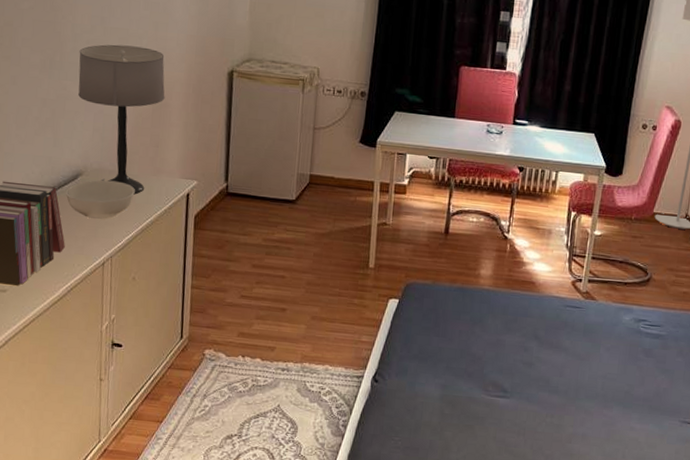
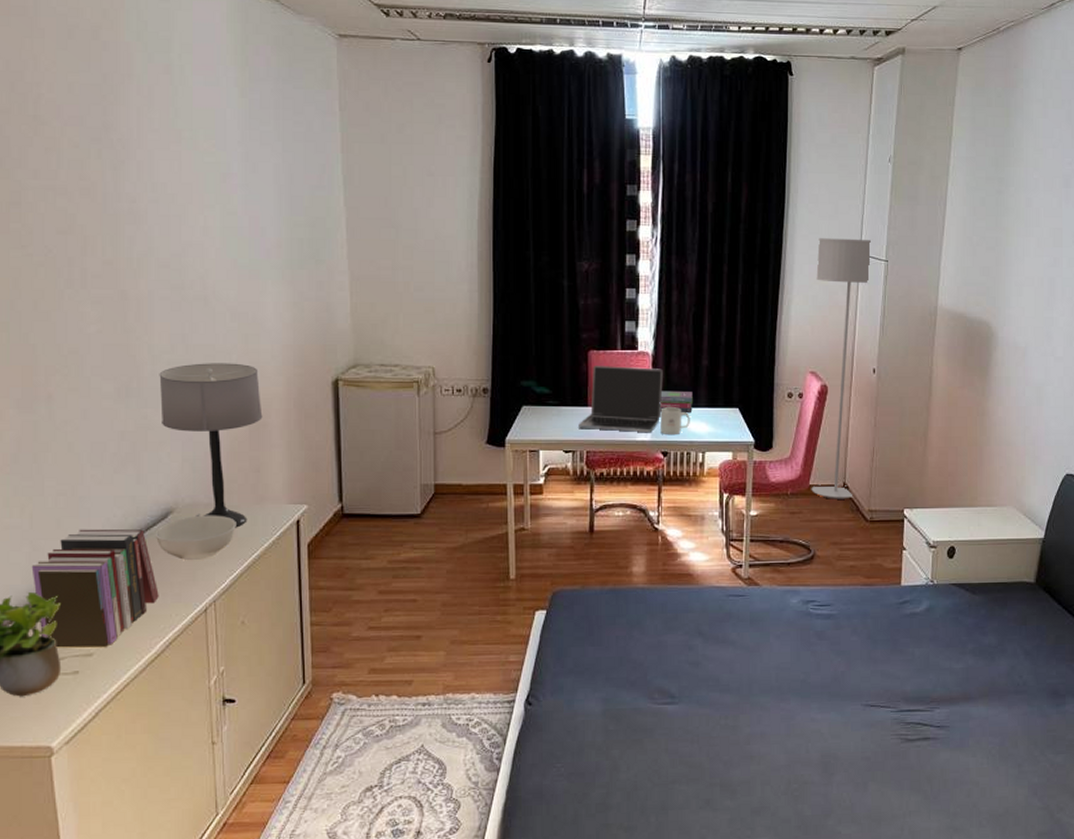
laptop: none [444,80,527,149] -> present [579,365,663,433]
mug: none [519,126,548,153] -> present [660,407,690,436]
books: none [521,110,554,134] -> present [660,390,694,414]

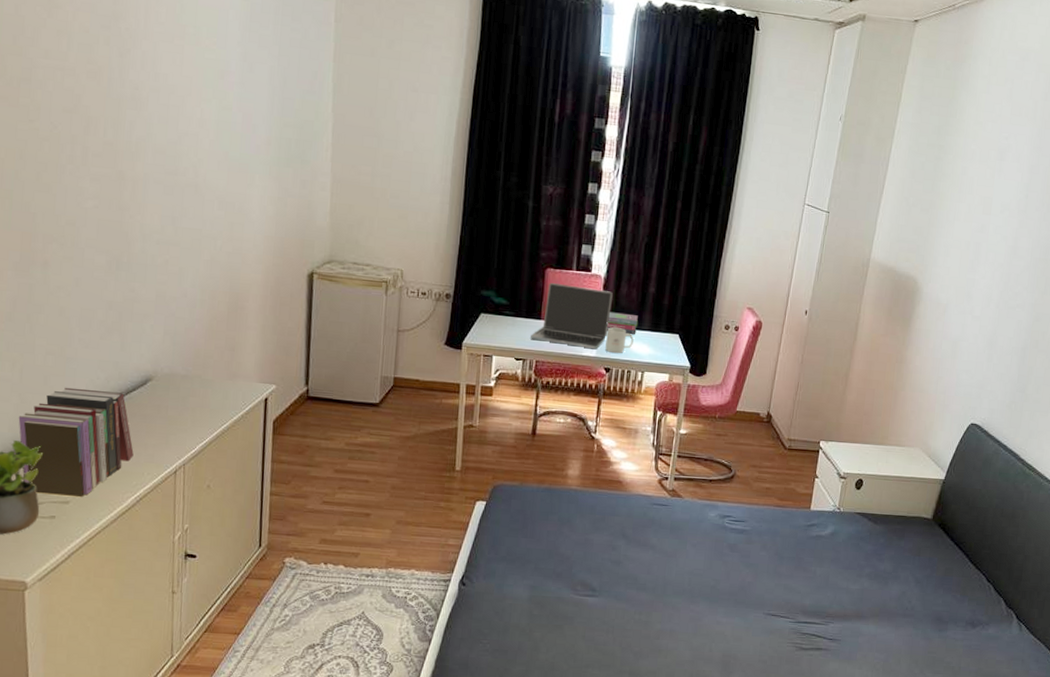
bowl: present [155,515,236,561] -> none [134,385,210,426]
table lamp: present [159,363,263,528] -> none [147,245,241,400]
floor lamp: present [811,238,871,499] -> none [737,185,815,427]

